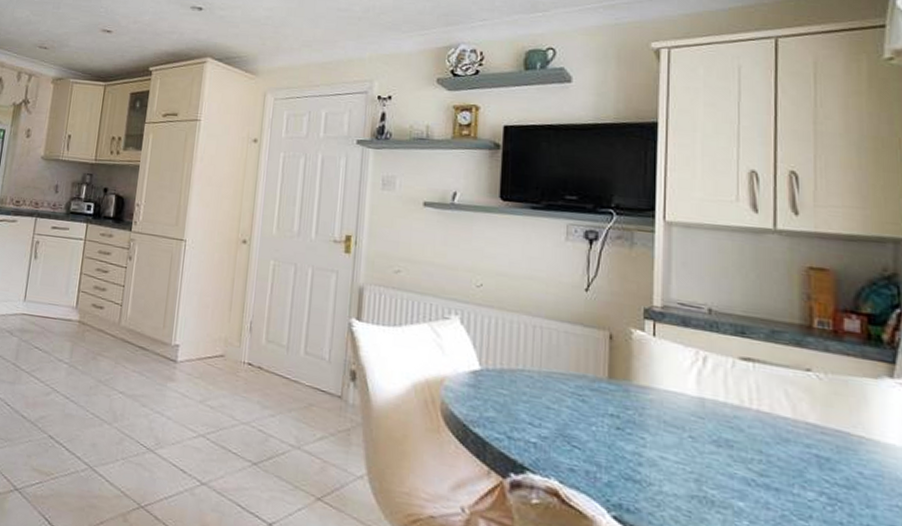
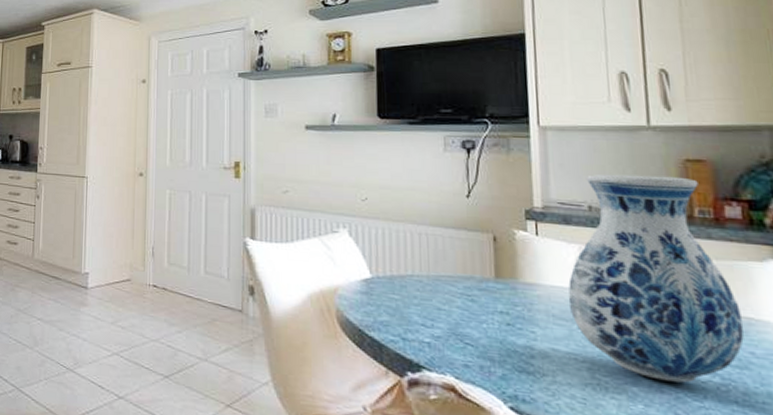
vase: none [681,276,853,501] -> present [568,174,744,383]

